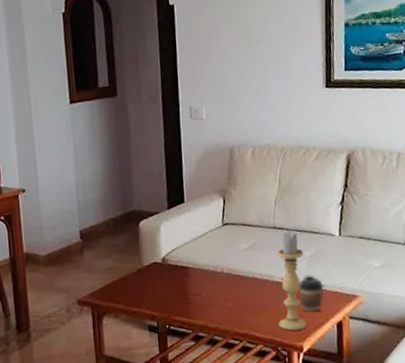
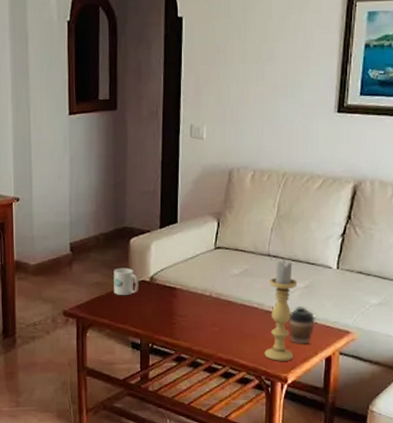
mug: none [125,251,151,280] -> present [114,267,138,296]

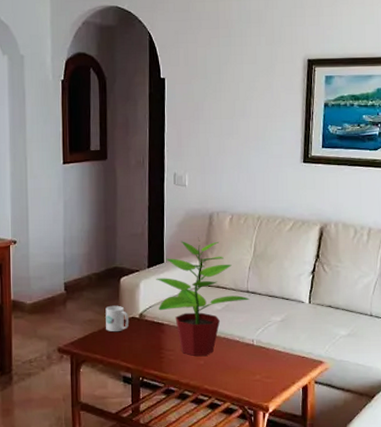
potted plant: none [168,195,271,322] -> present [156,237,250,356]
candle holder: present [264,260,298,361] -> none [247,296,275,391]
coffee cup: present [288,307,316,344] -> none [267,339,293,375]

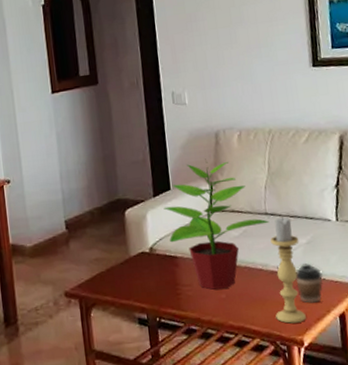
mug: present [105,305,129,332] -> none [112,240,139,270]
candle holder: none [247,296,275,391] -> present [270,217,306,324]
coffee cup: none [267,339,293,375] -> present [296,263,324,303]

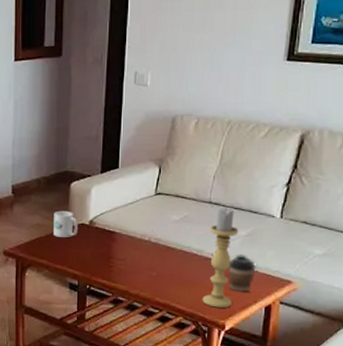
mug: none [112,240,139,270] -> present [53,210,78,238]
potted plant: present [163,158,270,290] -> none [109,142,212,267]

